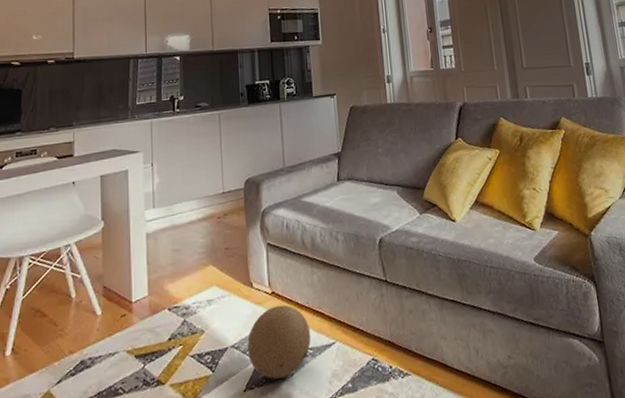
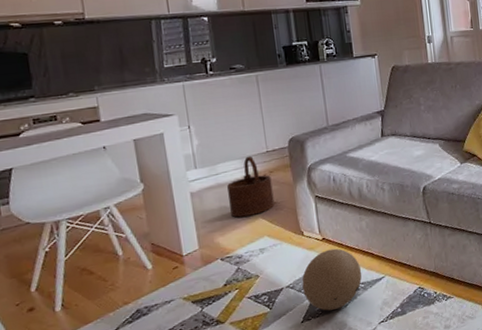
wooden bucket: none [182,196,226,263] -> present [227,156,275,218]

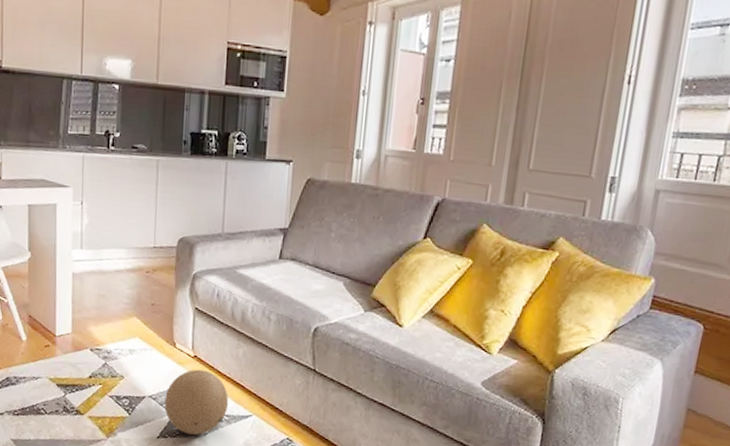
wooden bucket: present [227,156,275,218] -> none [108,247,154,313]

